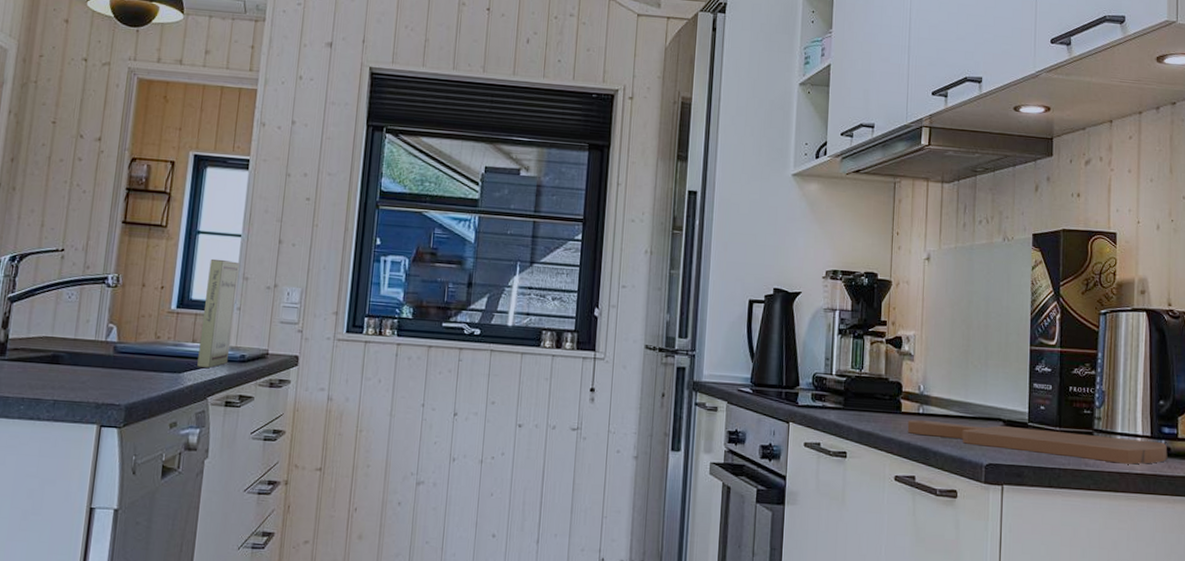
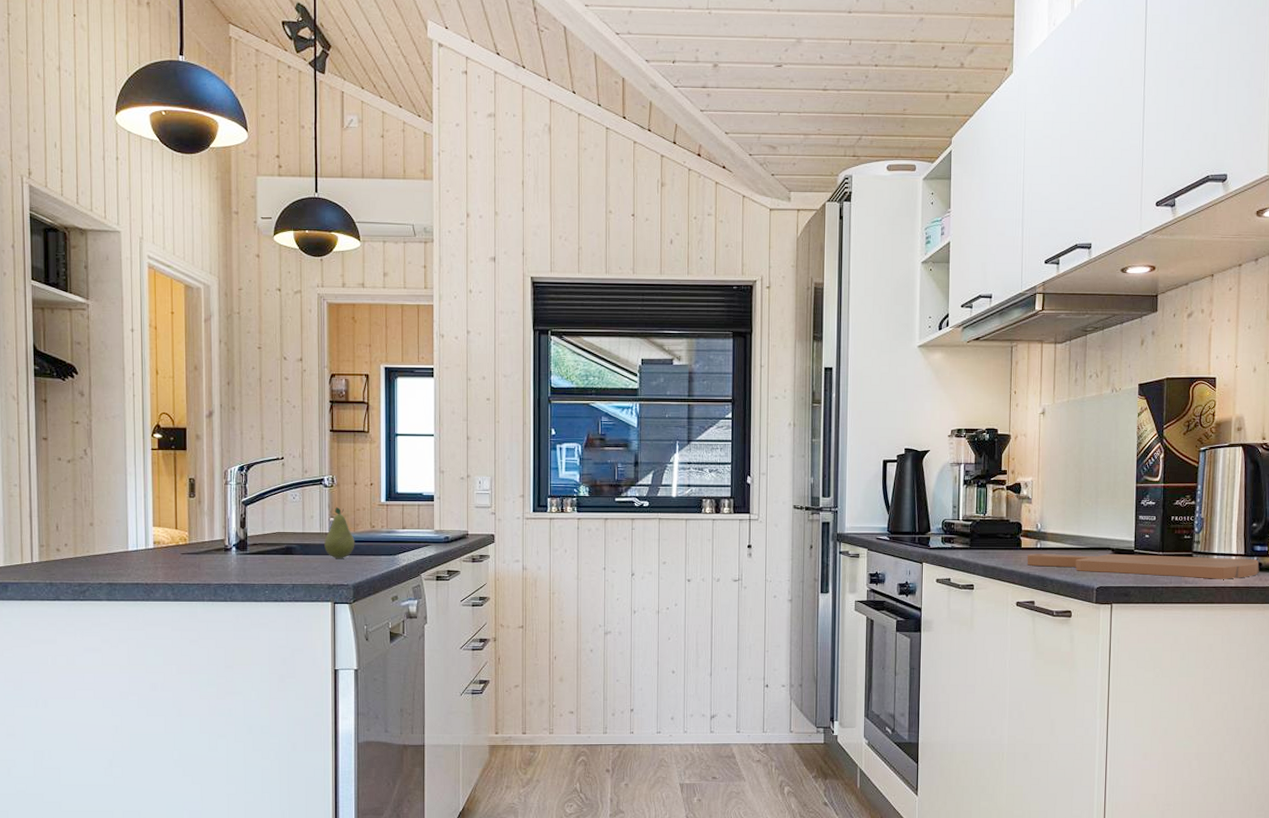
fruit: none [97,310,135,373] -> present [324,506,355,558]
book: present [197,258,241,369] -> none [409,457,436,550]

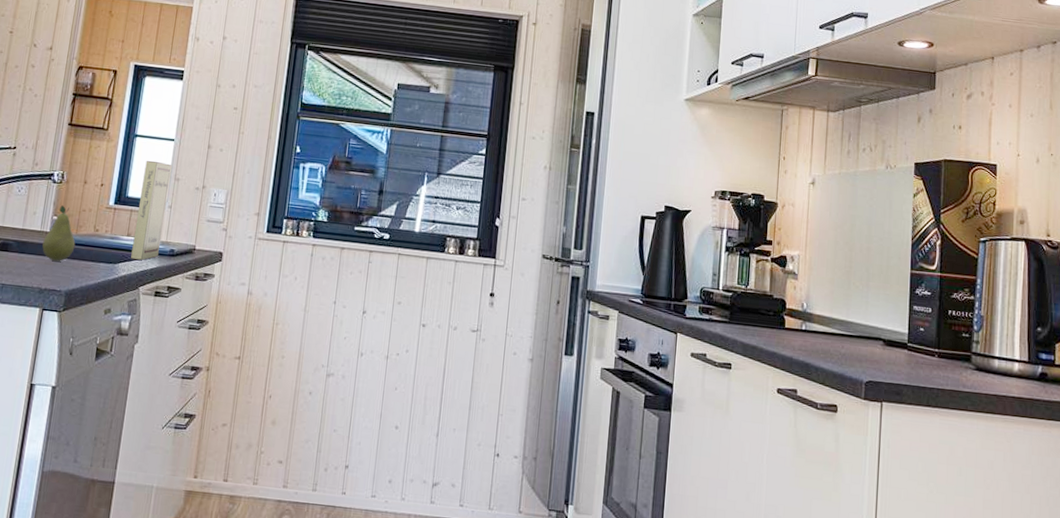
book: none [409,457,436,550] -> present [131,160,173,261]
cutting board: present [1027,554,1259,579] -> none [790,335,1045,388]

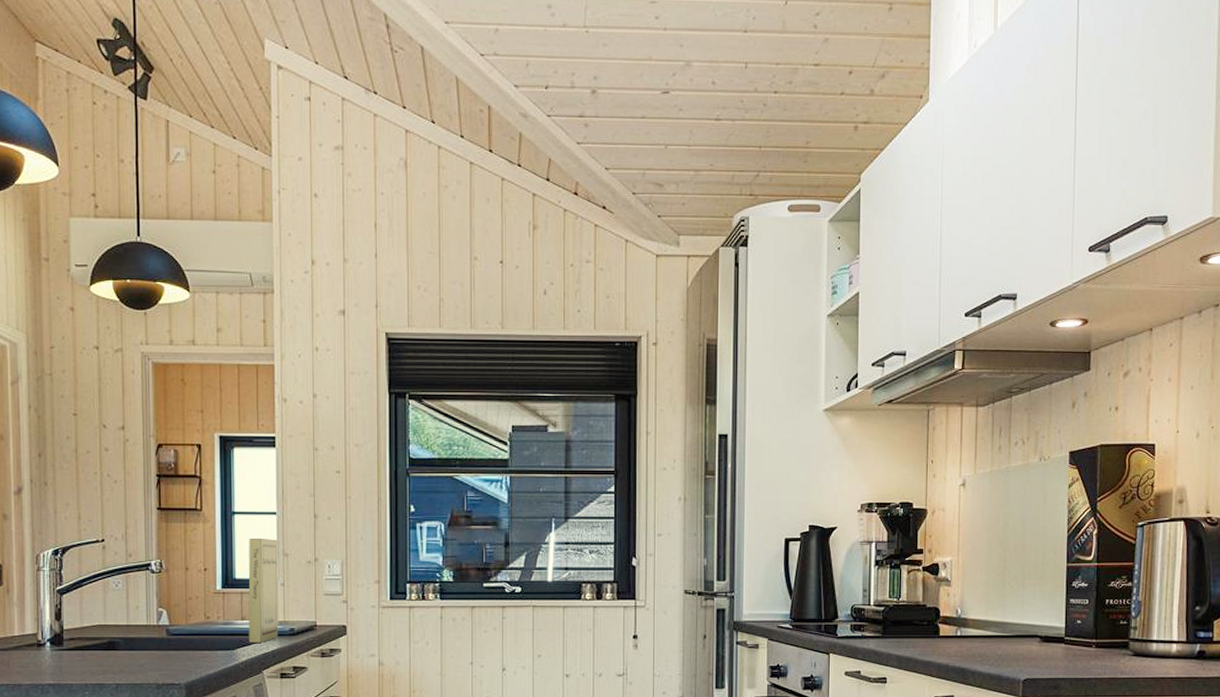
fruit: present [42,204,76,262] -> none [152,595,187,654]

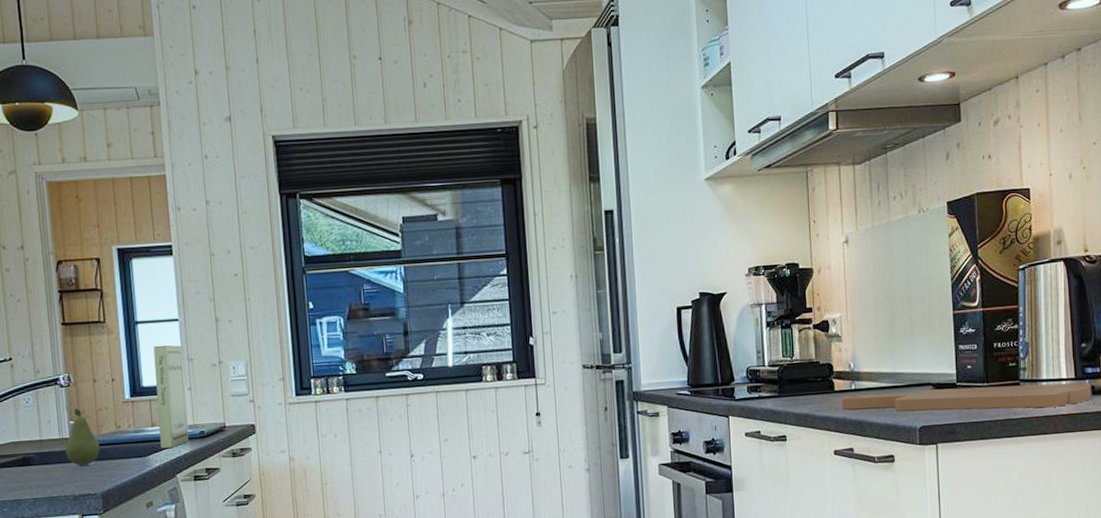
fruit: none [152,595,187,654] -> present [65,407,100,466]
cutting board: none [945,642,1203,669] -> present [841,382,1092,412]

